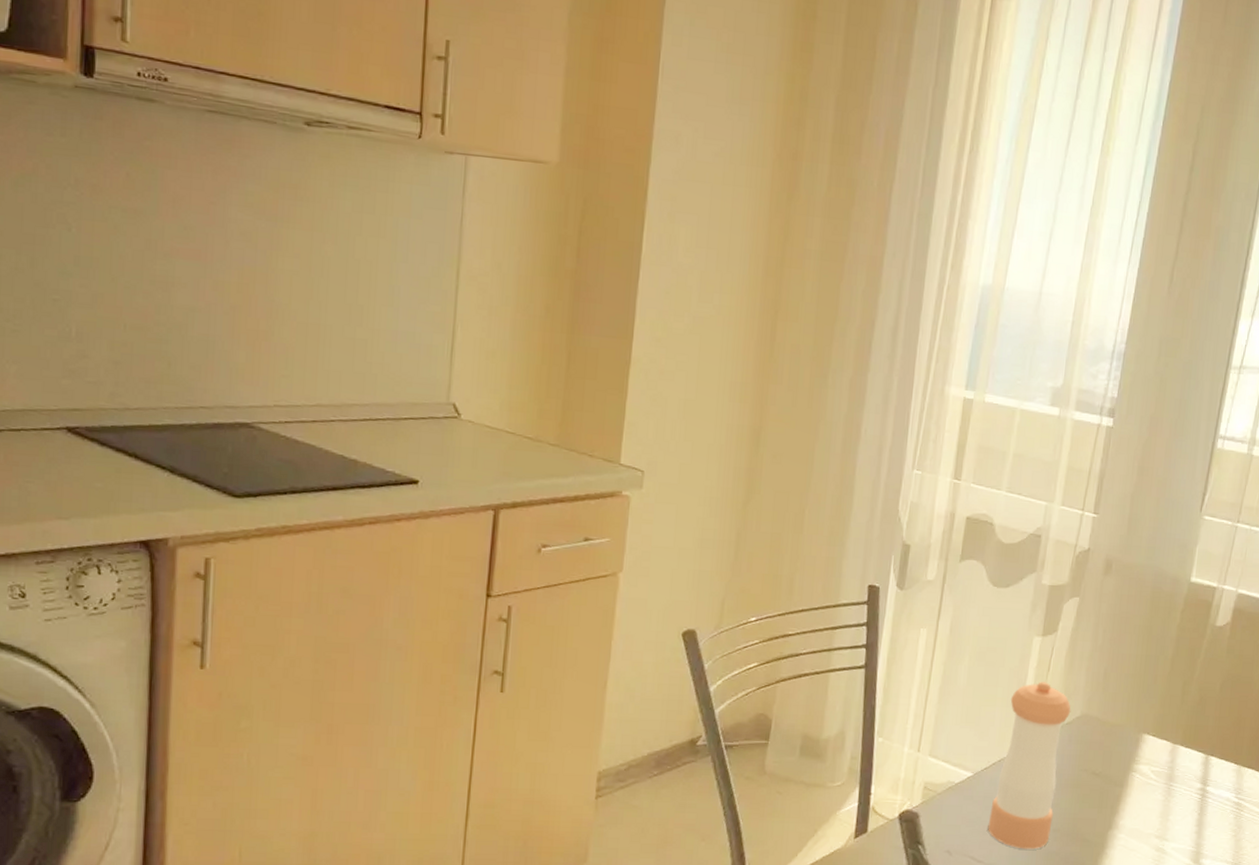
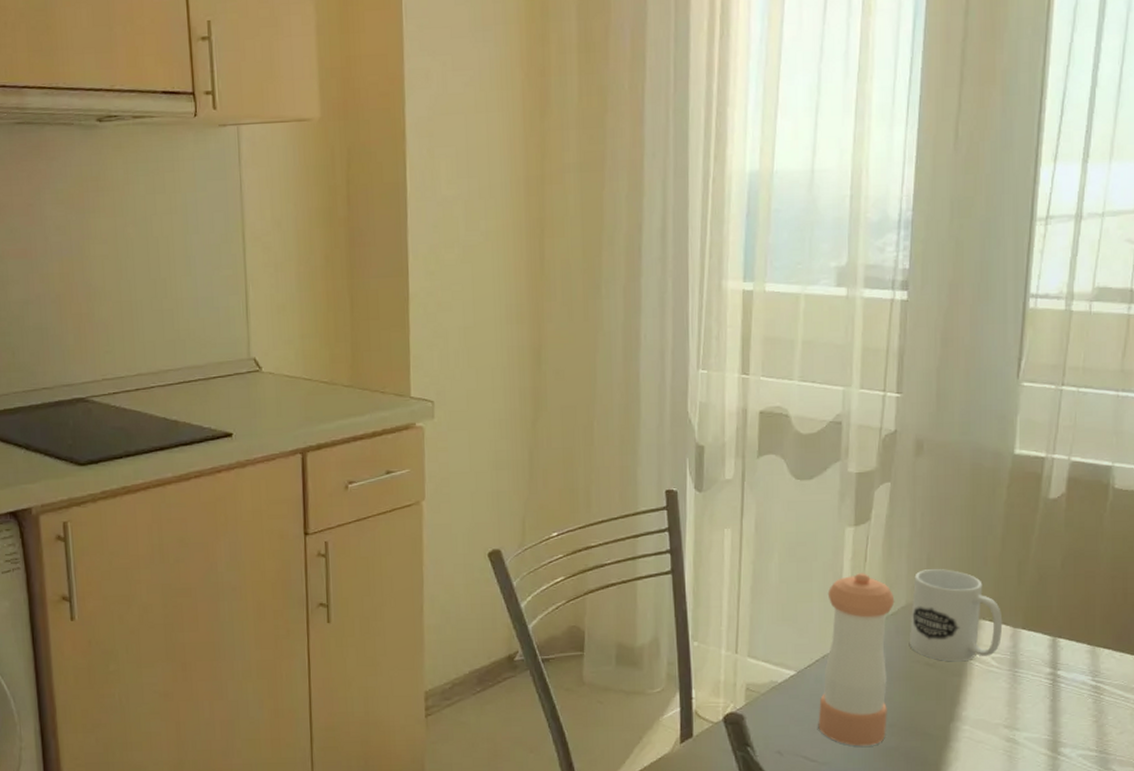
mug: none [1080,683,1165,773] -> present [910,569,1003,662]

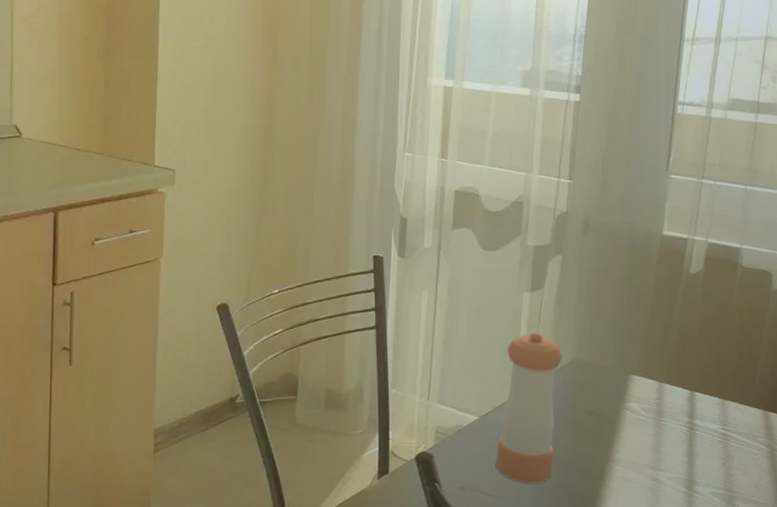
mug: present [910,569,1003,662] -> none [574,331,651,411]

